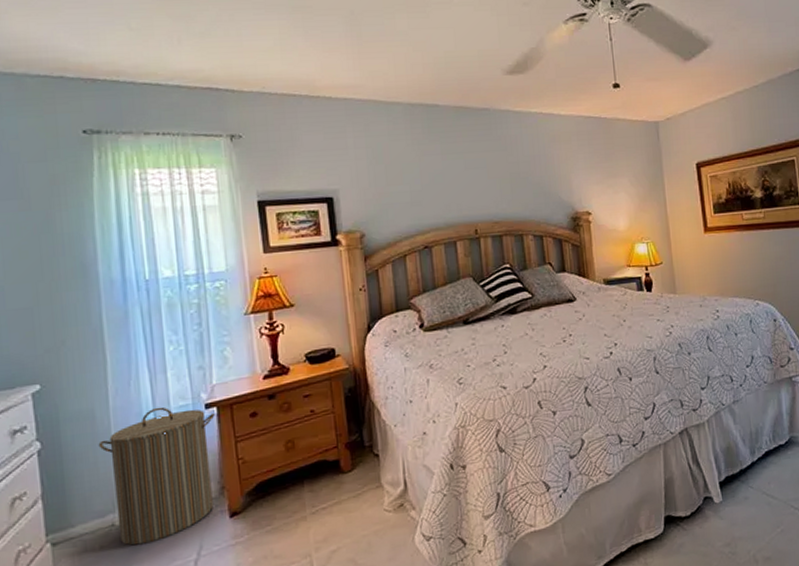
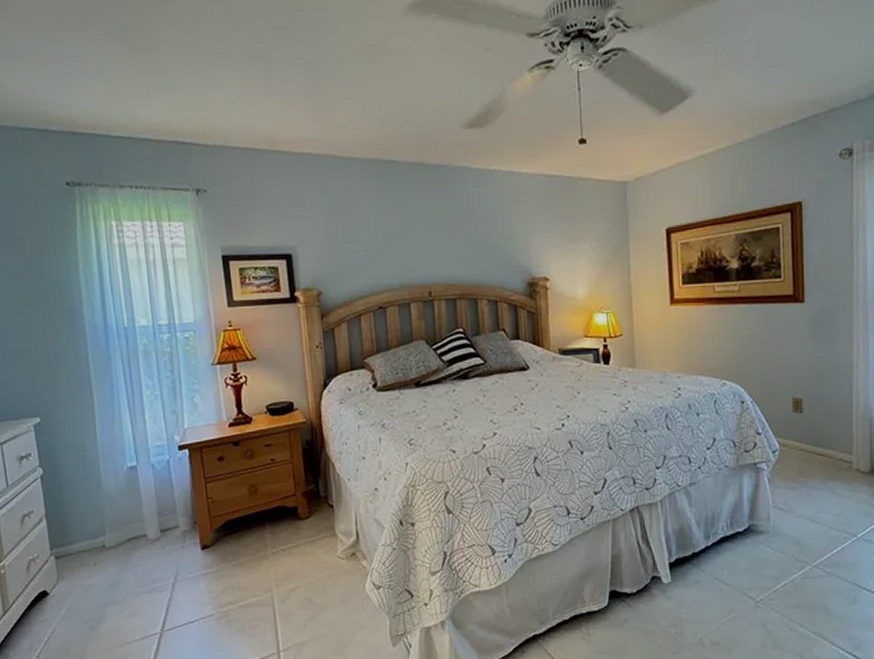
laundry hamper: present [98,406,215,546] -> none [89,445,187,566]

